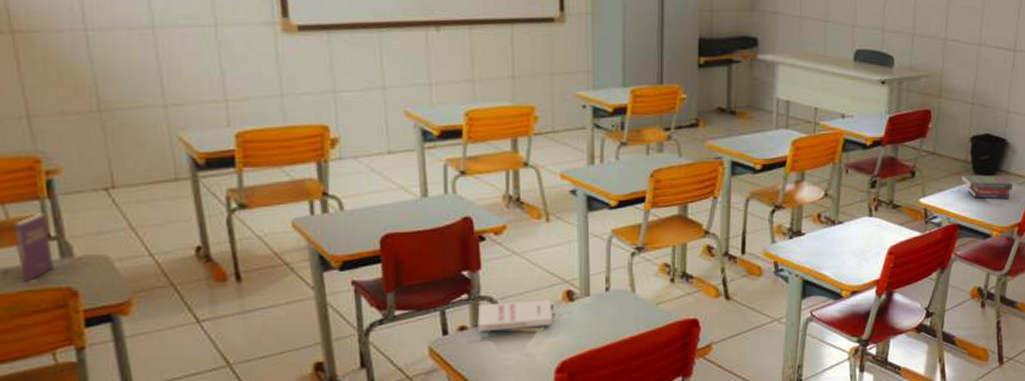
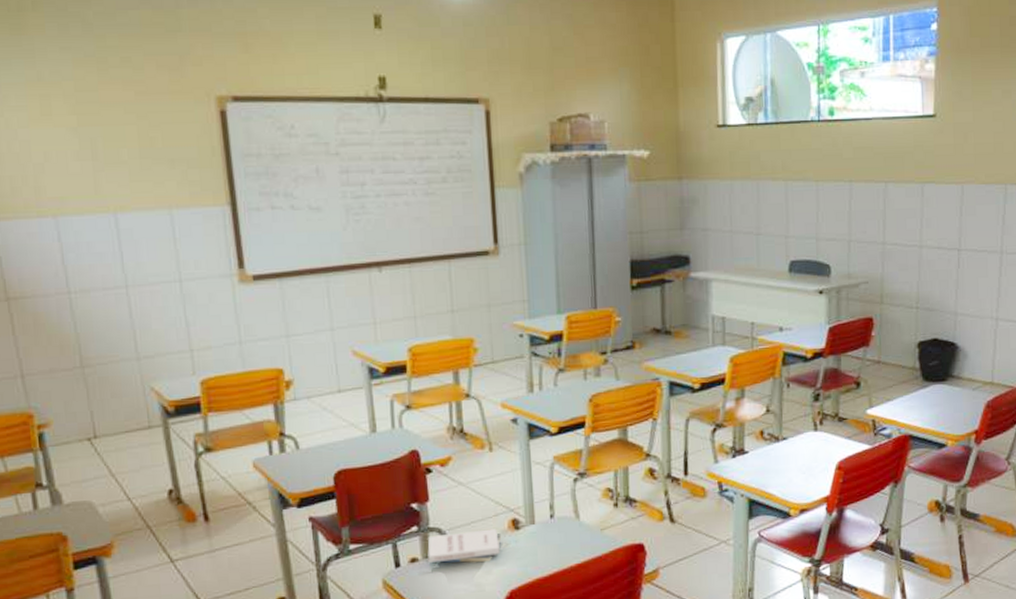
book: present [14,213,55,283] -> none [11,464,47,530]
books: present [961,174,1013,200] -> none [910,381,966,407]

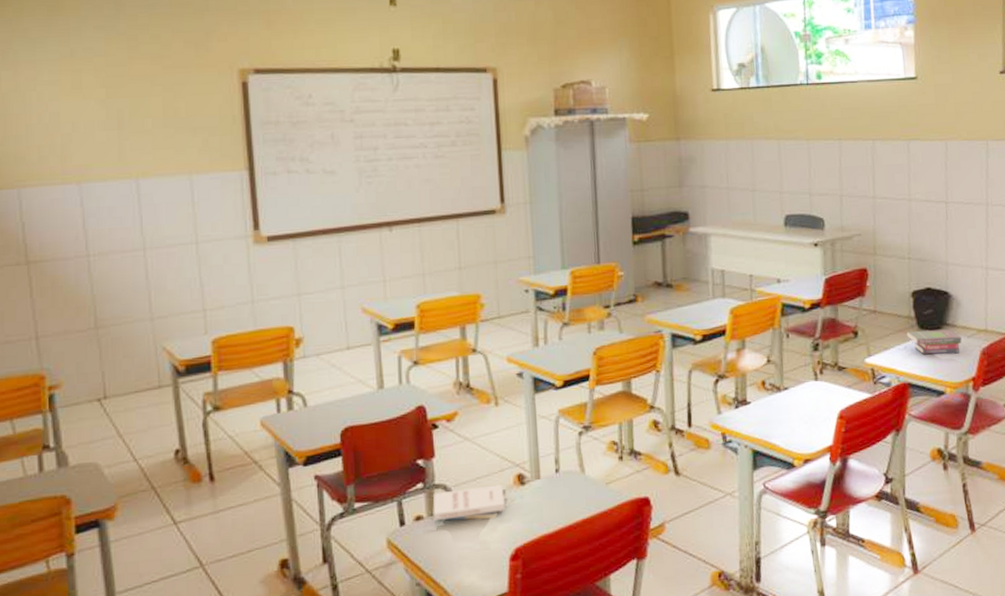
books: none [910,381,966,407] -> present [906,329,962,355]

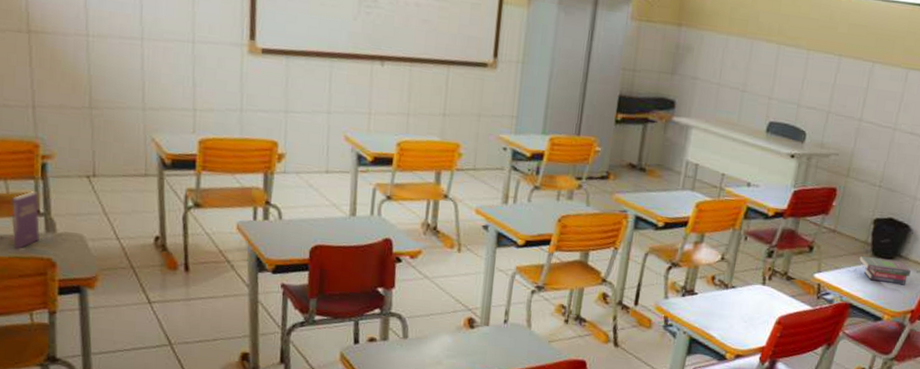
book: none [19,426,53,493] -> present [11,191,41,250]
books: present [432,484,507,521] -> none [385,320,456,354]

